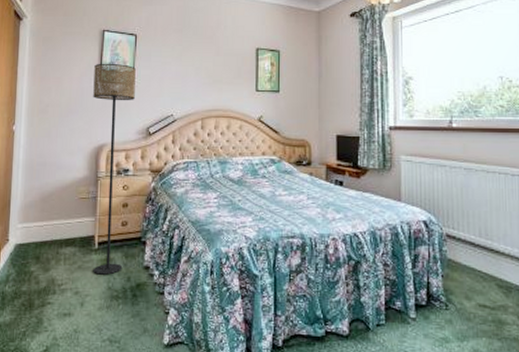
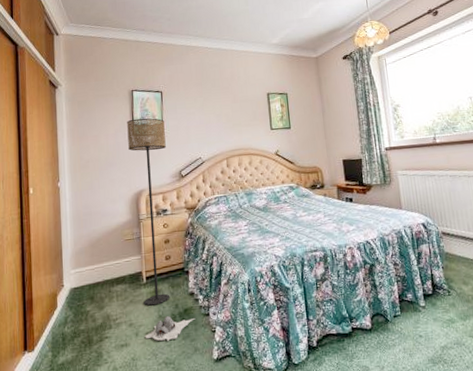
slippers: none [90,289,148,317] -> present [144,316,196,342]

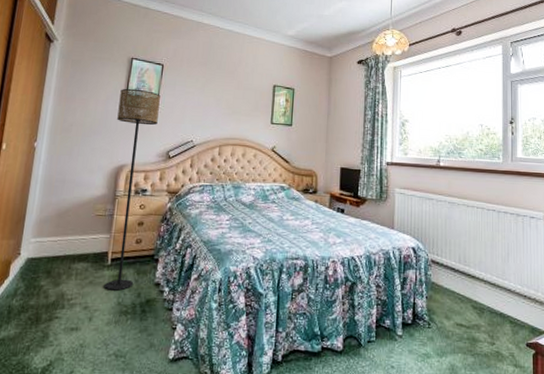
slippers: present [144,316,196,342] -> none [98,304,157,332]

